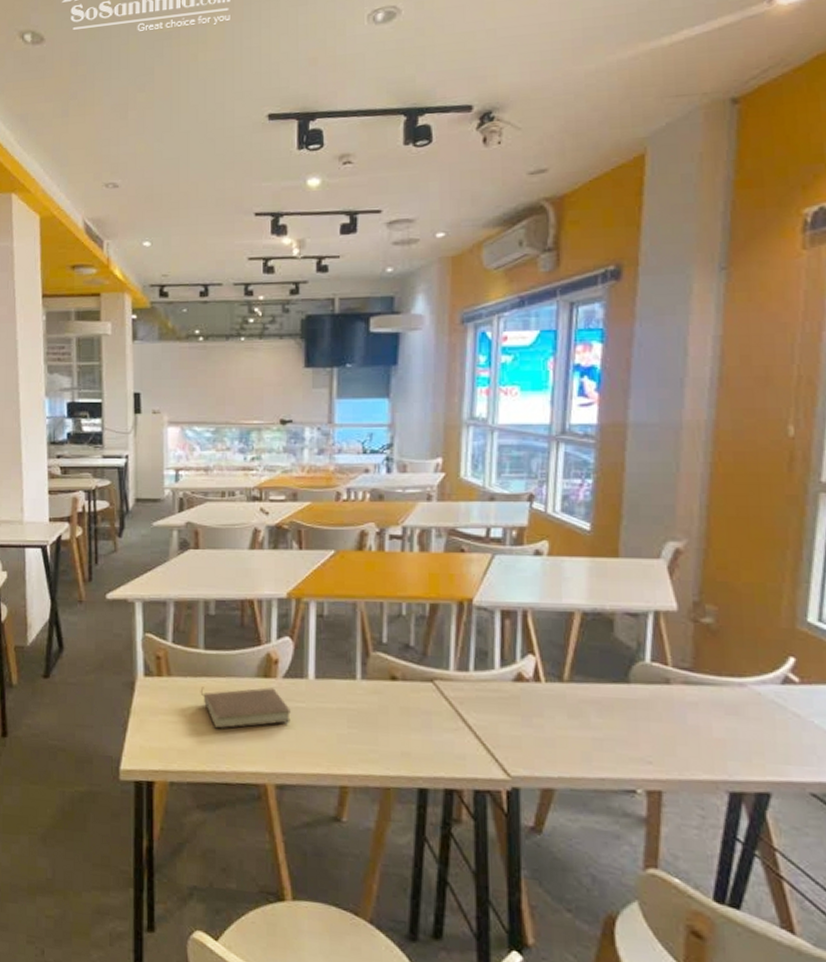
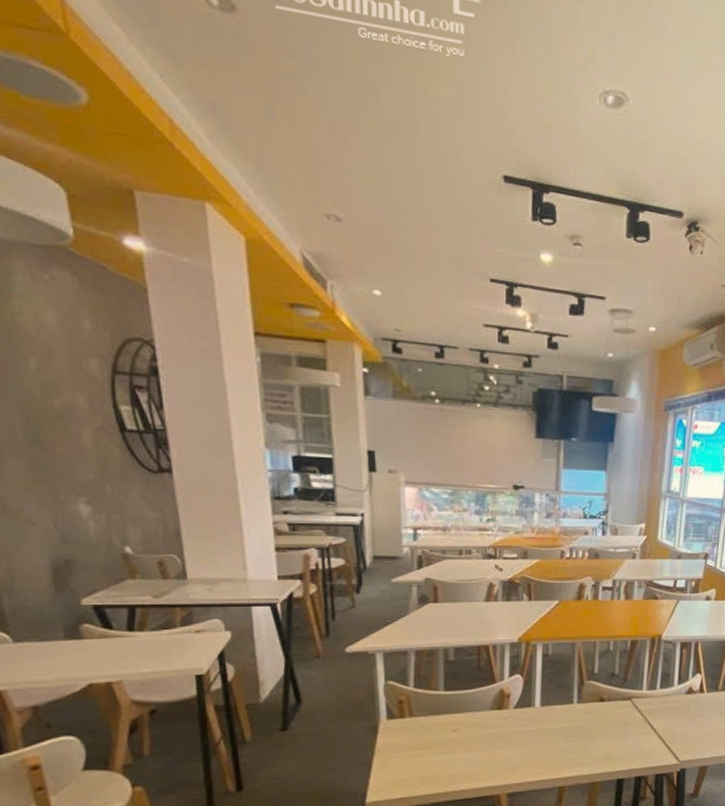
book: present [200,686,291,729] -> none [441,717,520,756]

